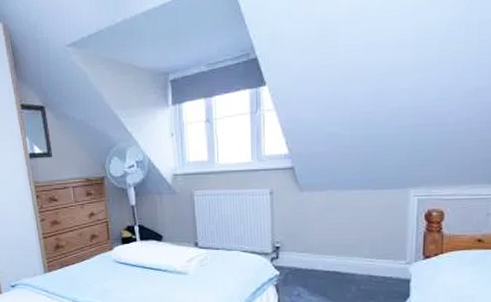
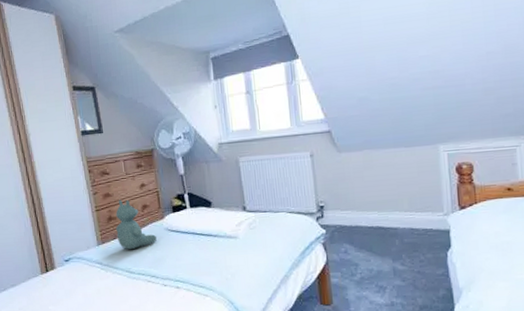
stuffed bear: none [63,228,104,279] -> present [115,200,157,249]

